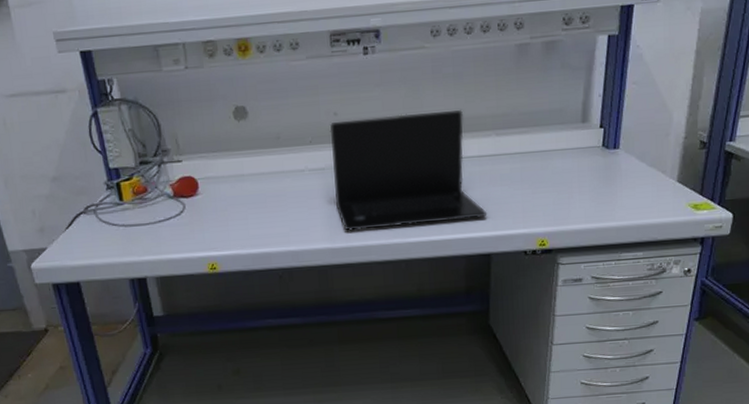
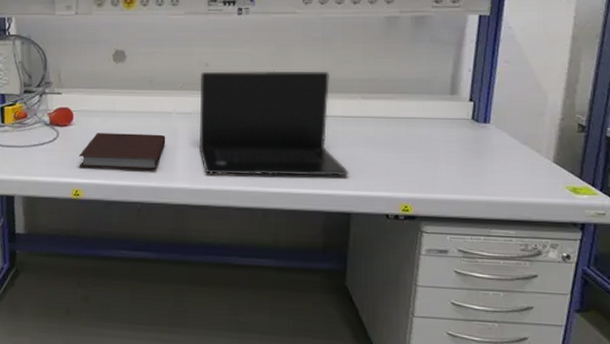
notebook: none [210,194,301,239] -> present [79,133,166,171]

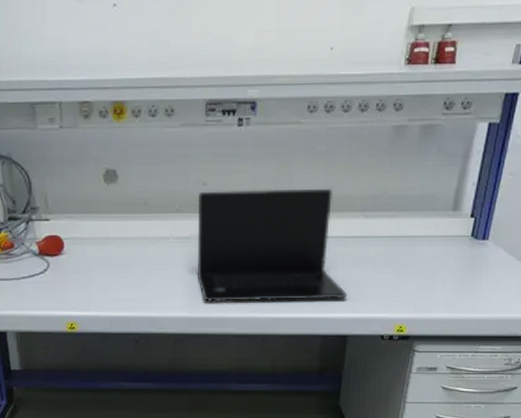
notebook: present [79,133,166,171] -> none [72,261,163,300]

